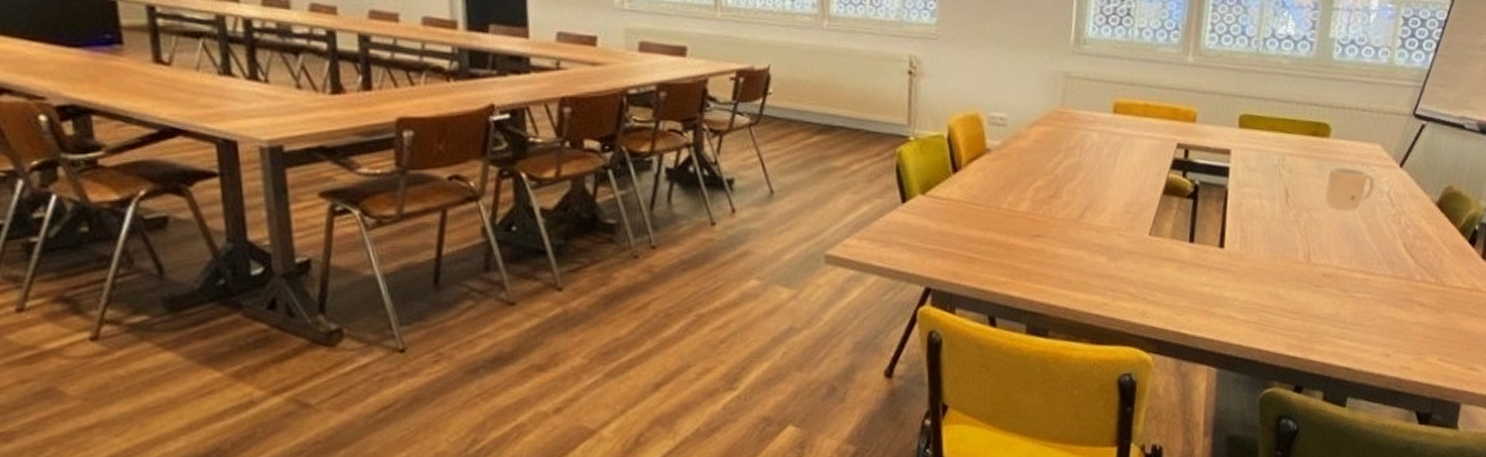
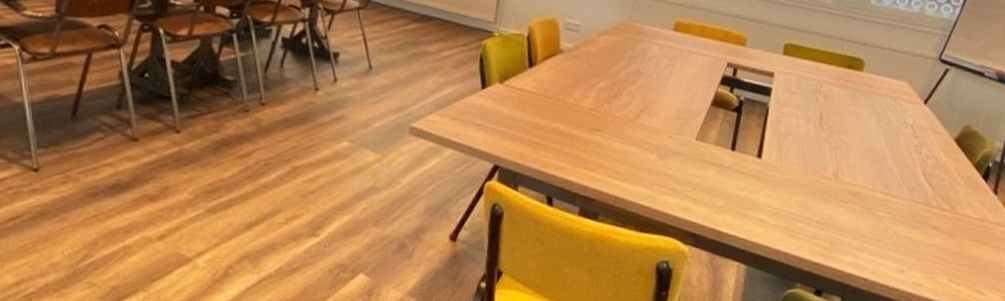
mug: present [1325,167,1374,210] -> none [855,98,901,138]

